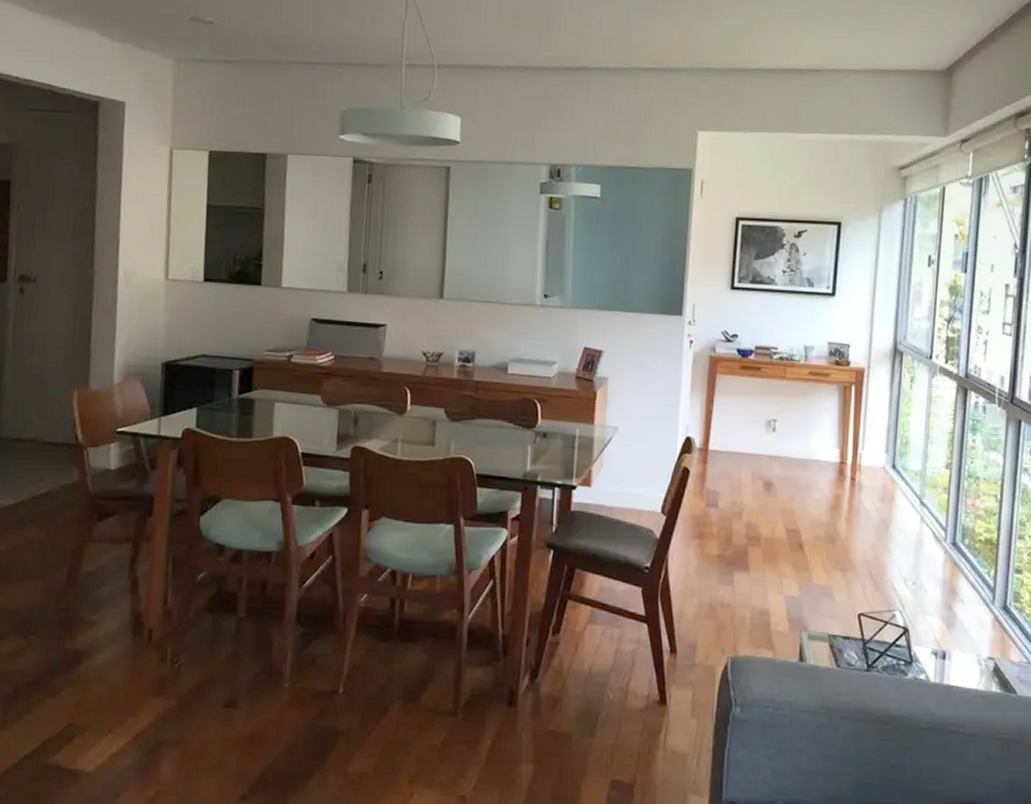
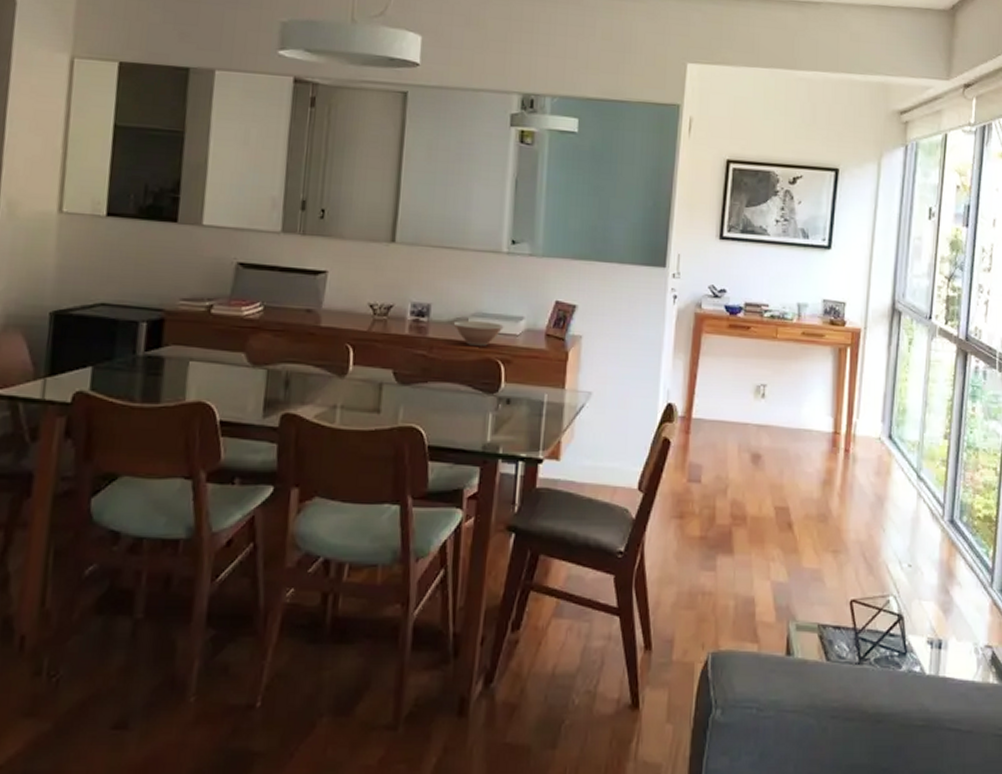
bowl: none [495,365,539,387] -> present [453,320,504,346]

